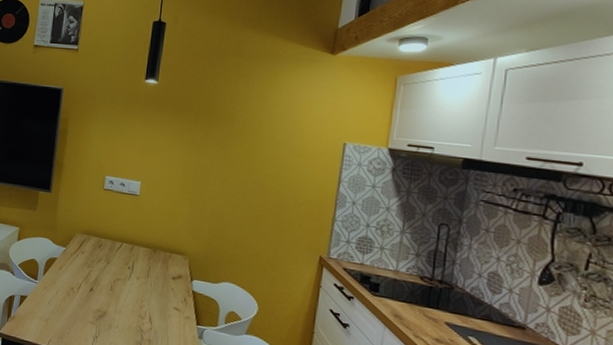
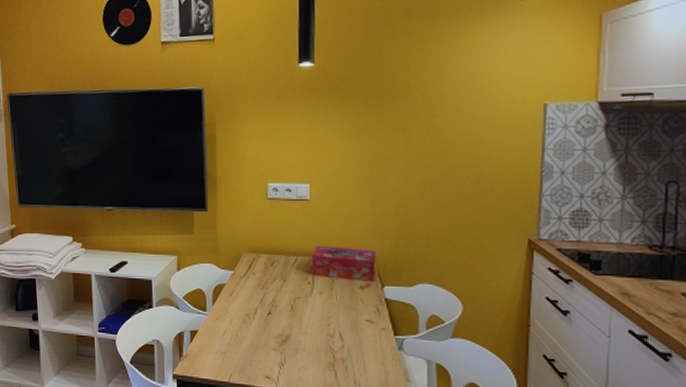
tissue box: none [132,235,190,274] -> present [310,245,376,281]

